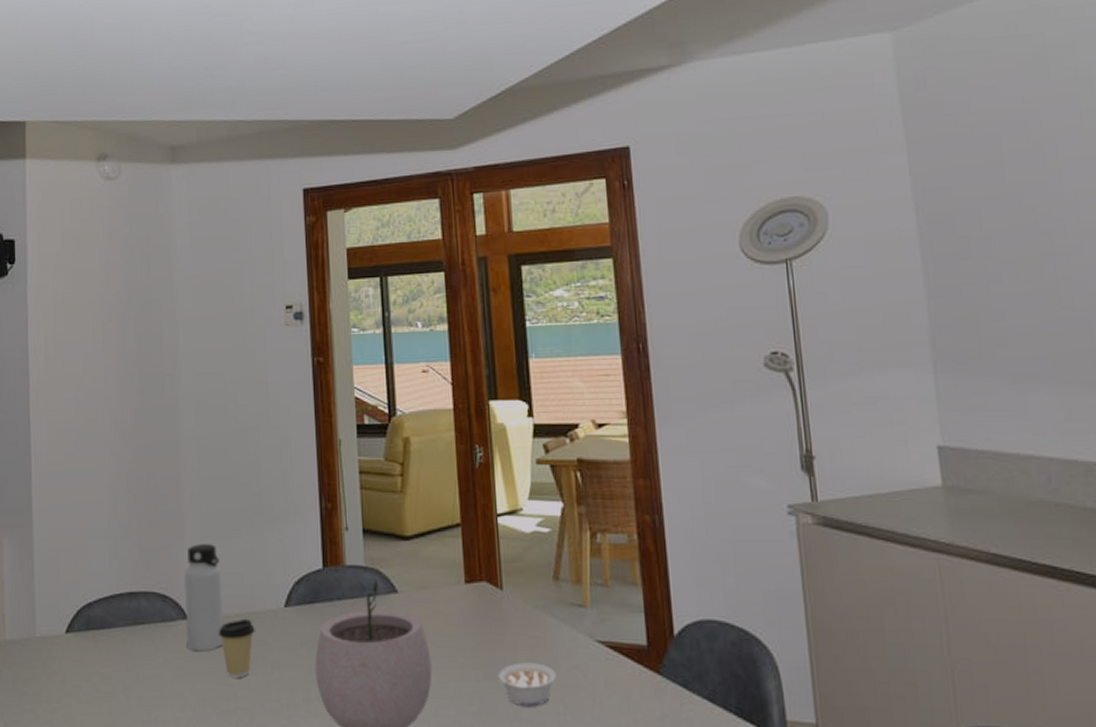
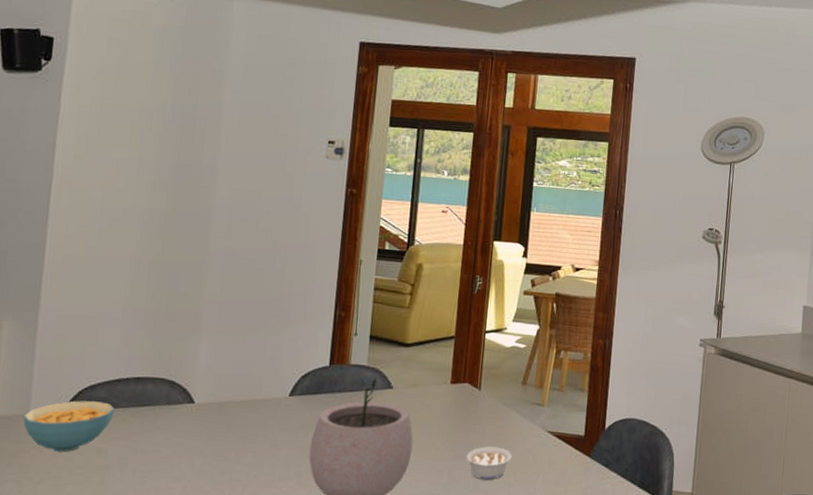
cereal bowl: none [31,621,113,679] -> present [23,400,115,453]
water bottle: present [183,544,224,652] -> none [189,338,233,432]
coffee cup: present [218,618,255,678] -> none [222,404,258,455]

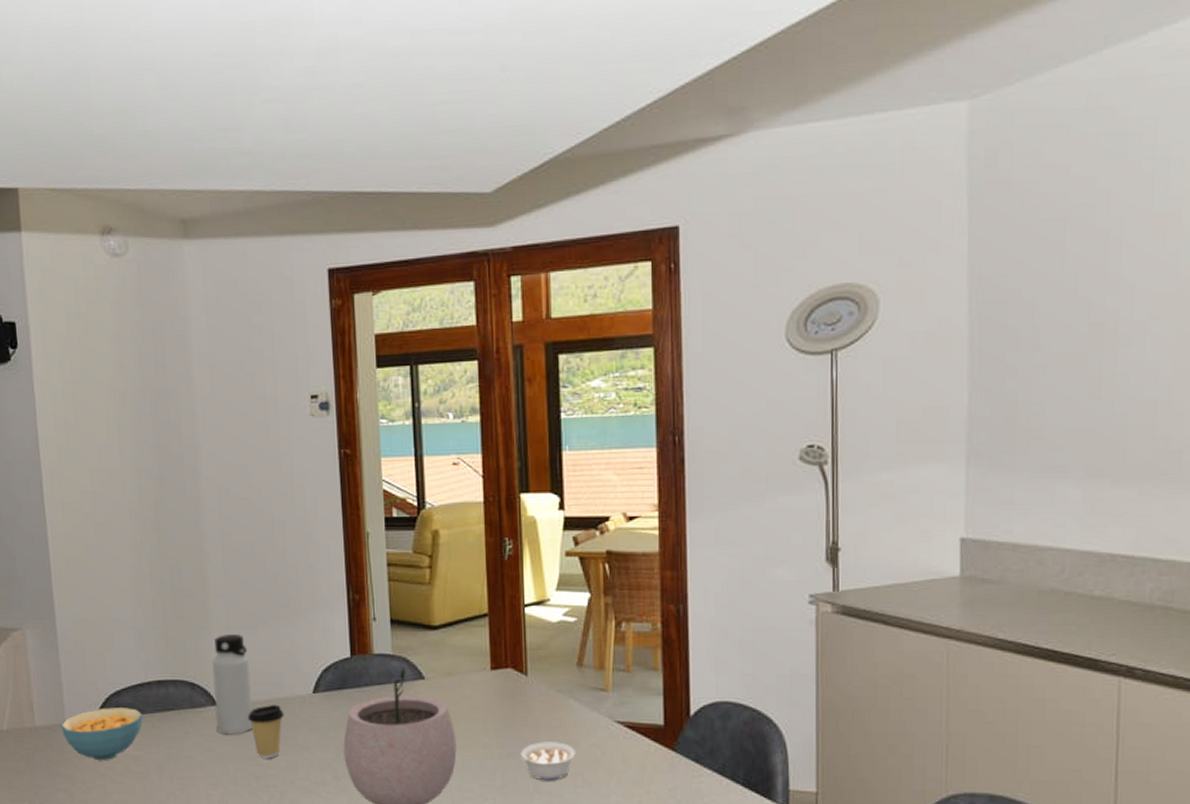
water bottle: none [189,338,233,432] -> present [211,635,253,735]
coffee cup: none [222,404,258,455] -> present [247,704,284,759]

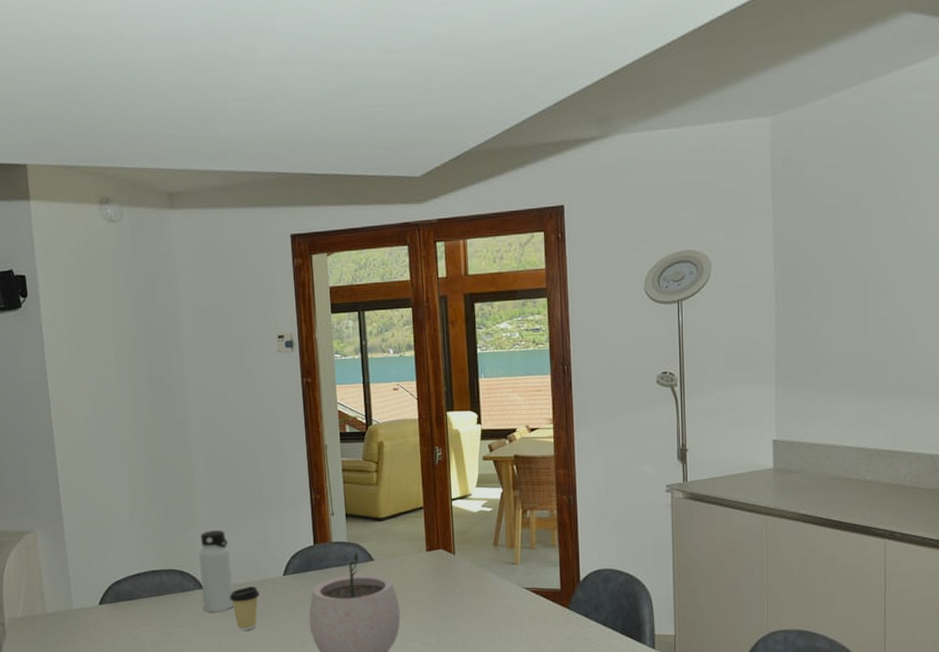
cereal bowl: present [61,708,143,761] -> none [69,594,140,640]
legume: present [519,742,576,781] -> none [449,606,494,637]

